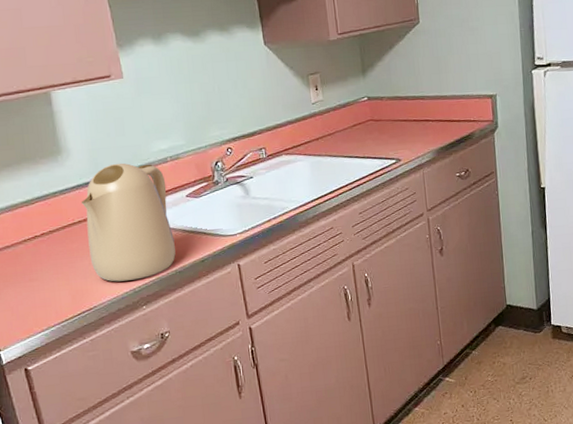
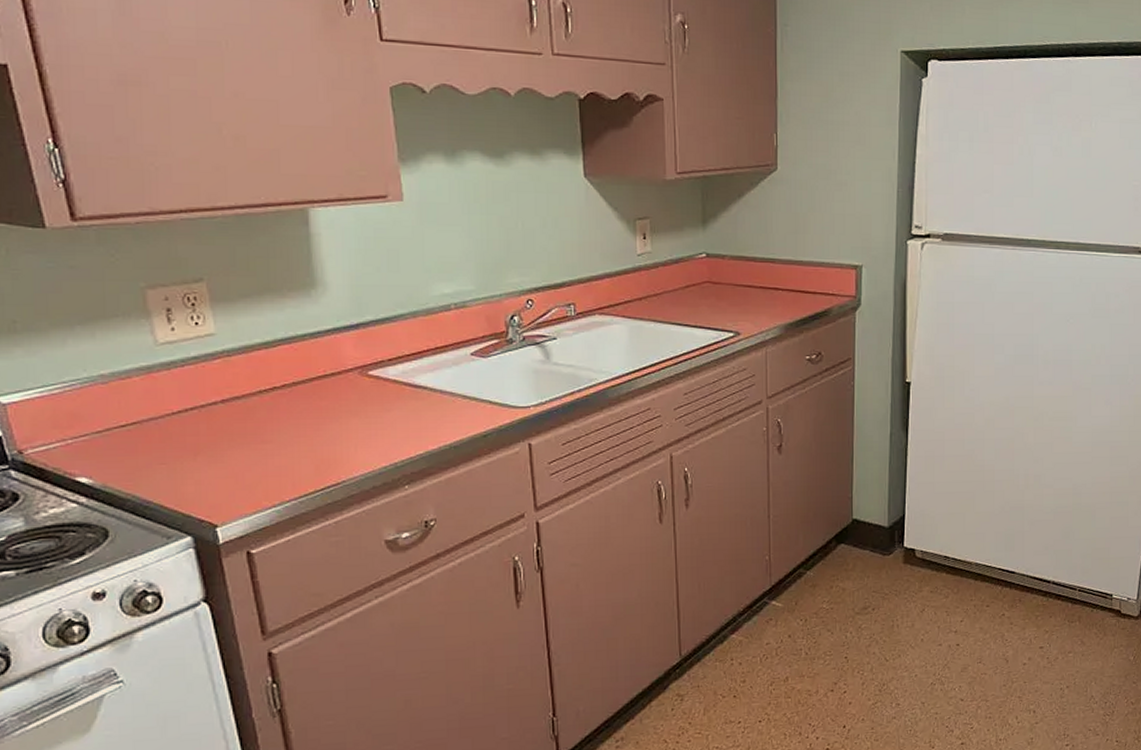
kettle: present [80,163,176,282] -> none [336,305,452,453]

